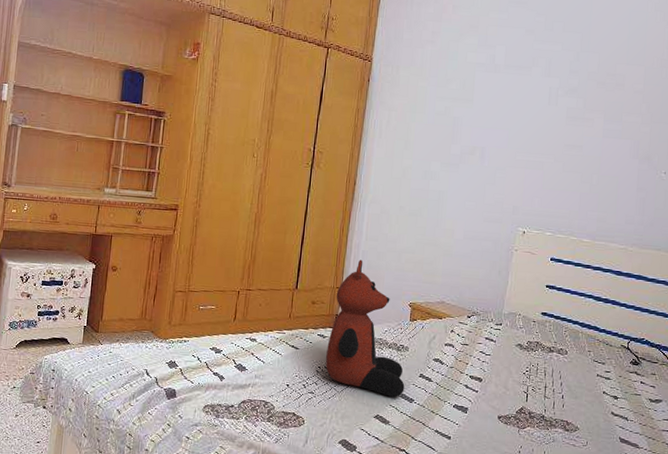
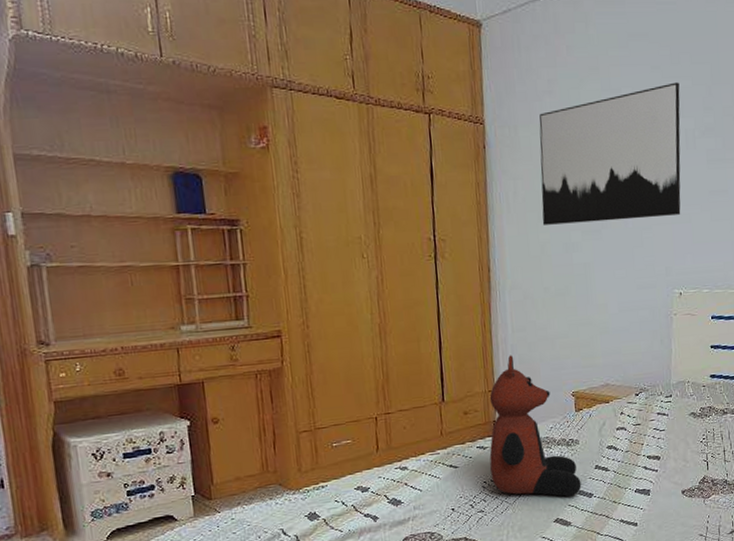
wall art: none [407,46,550,162] -> present [539,82,681,225]

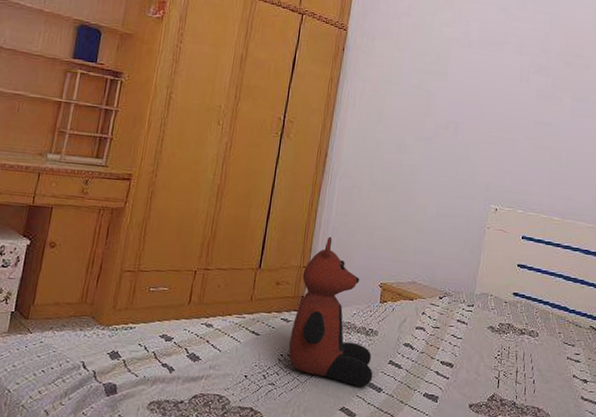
wall art: present [539,82,681,225] -> none [381,24,521,138]

